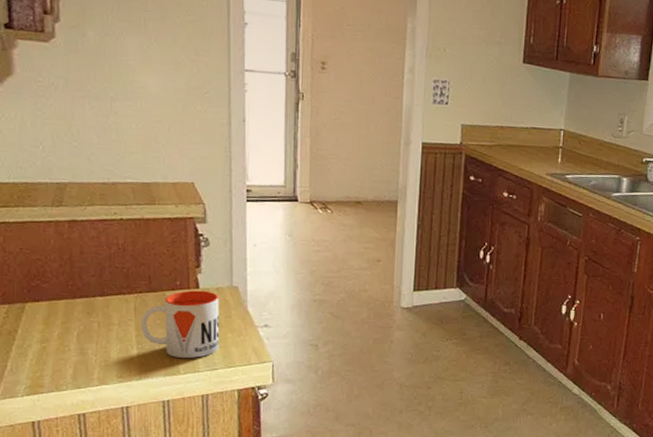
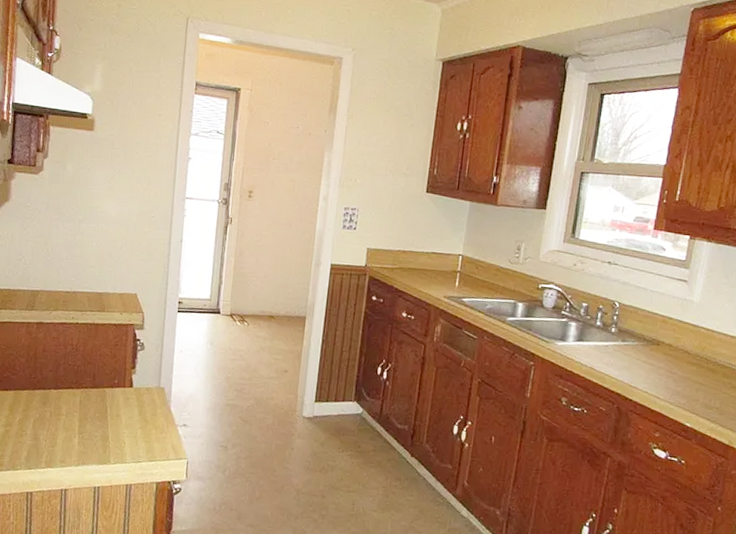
mug: present [140,290,220,358] -> none [83,388,148,450]

